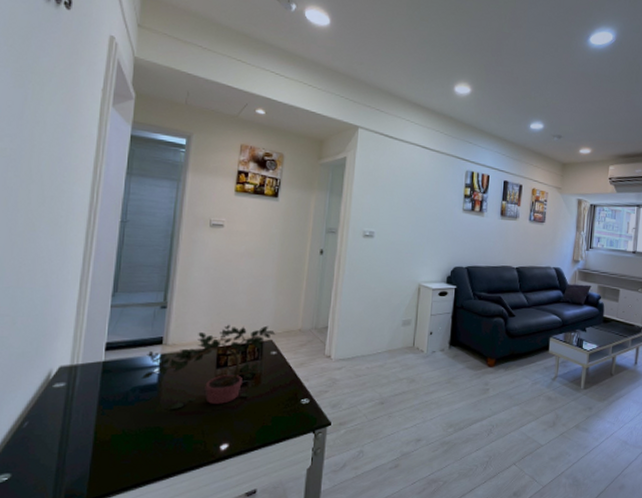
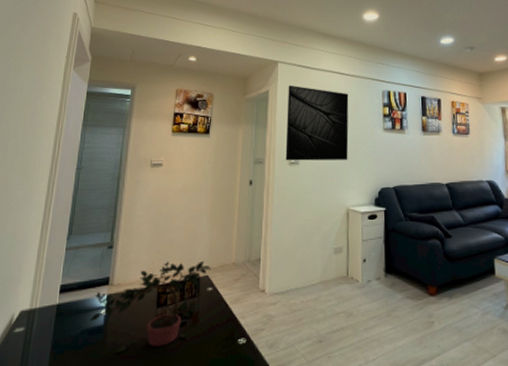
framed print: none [360,154,431,237] -> present [285,85,349,161]

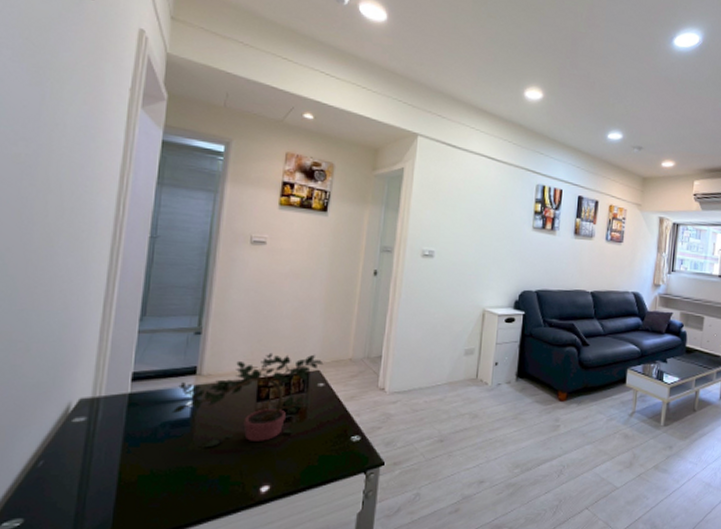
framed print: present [285,85,349,161] -> none [418,164,498,257]

